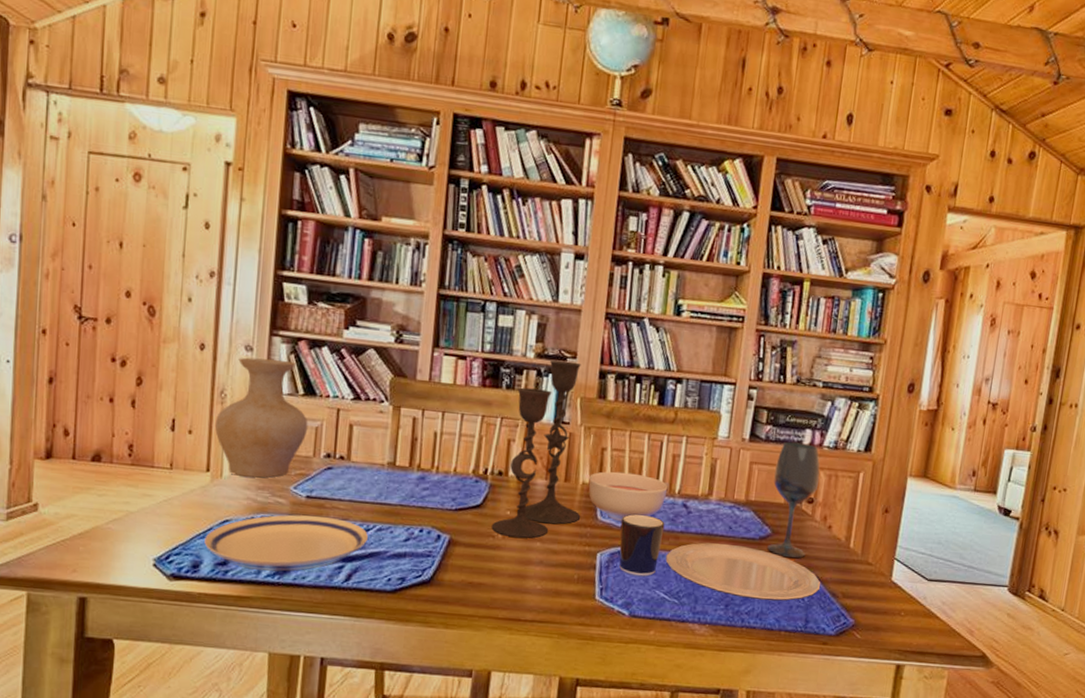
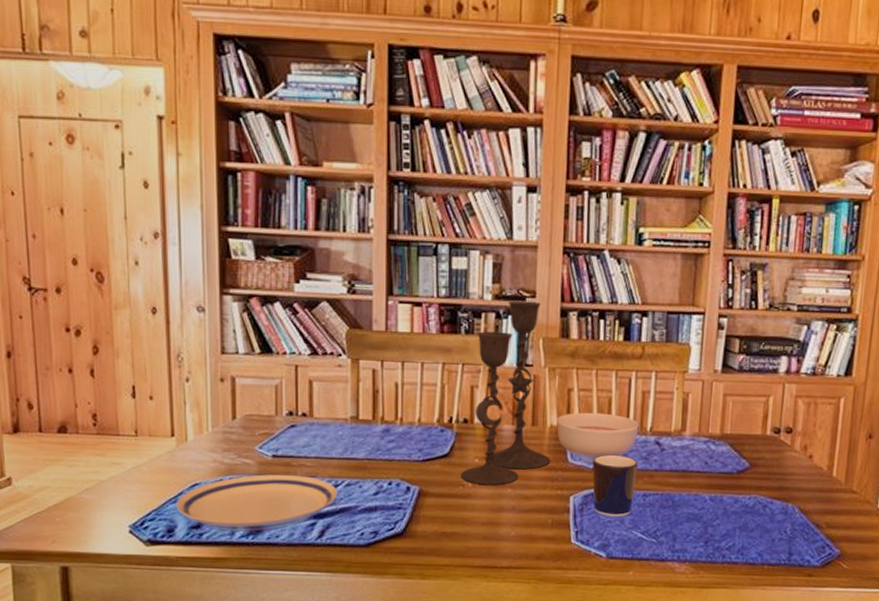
vase: present [215,357,308,478] -> none [175,318,268,440]
plate: present [665,542,820,601] -> none [641,479,803,535]
wineglass: present [767,441,820,559] -> none [746,370,798,491]

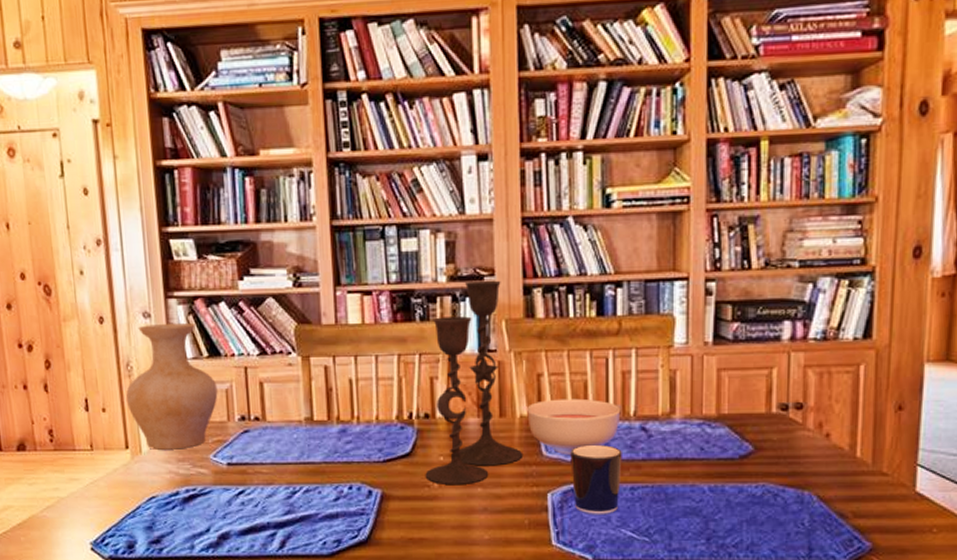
vase: none [175,318,268,440] -> present [126,322,218,450]
plate: present [176,474,337,532] -> none [135,483,296,546]

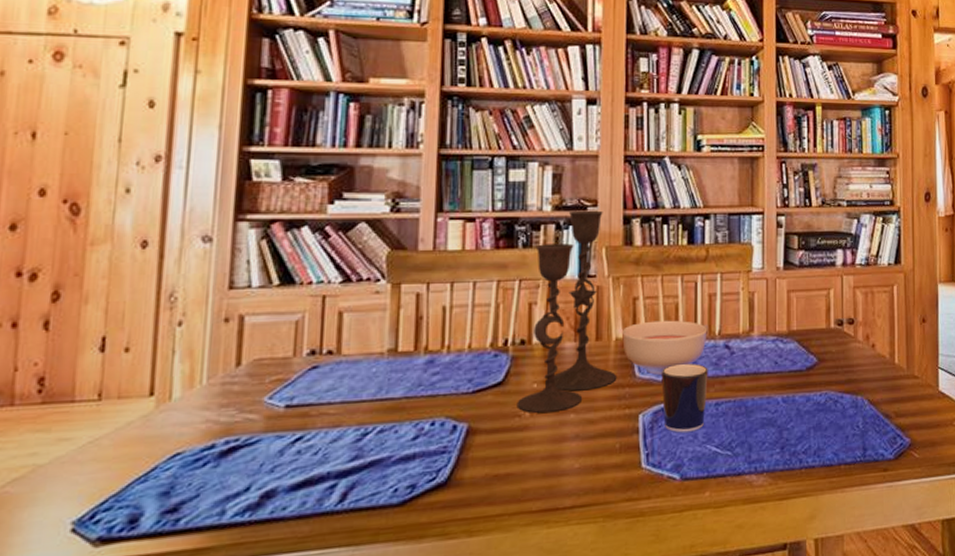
vase: present [126,322,218,450] -> none [162,247,286,395]

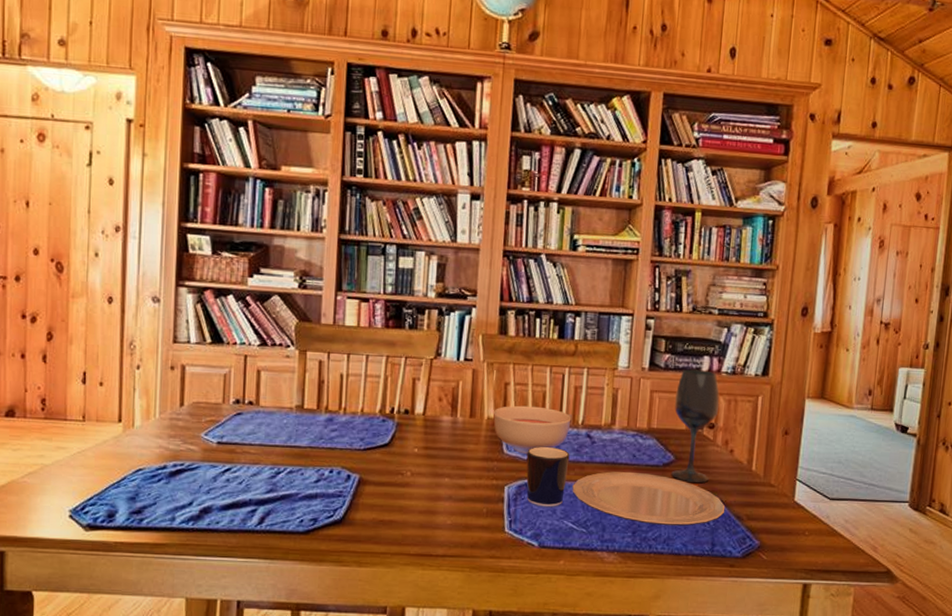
candlestick: present [516,210,616,413] -> none [400,298,486,474]
plate: none [713,380,872,436] -> present [572,471,725,526]
wineglass: none [812,264,856,385] -> present [671,369,720,484]

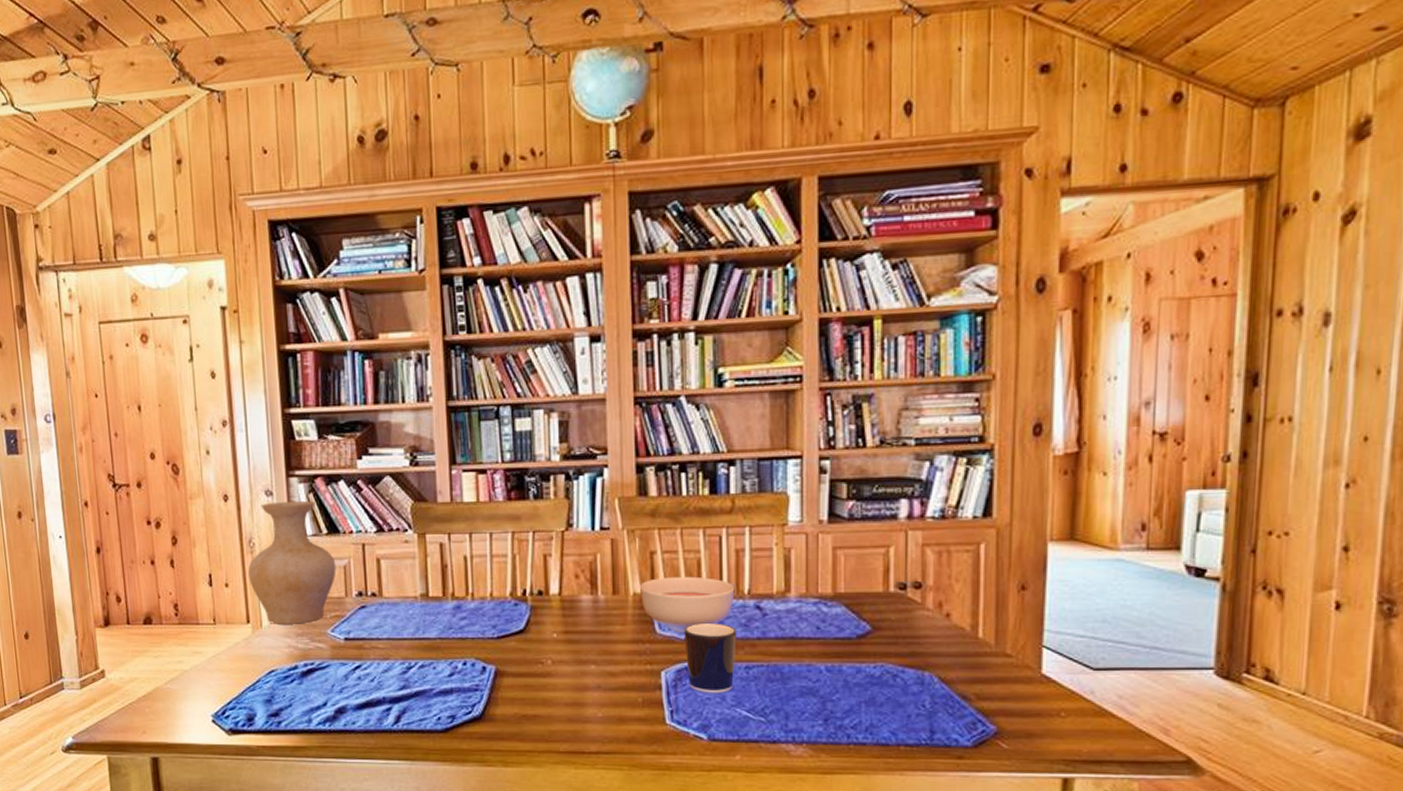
vase: none [126,309,217,426] -> present [248,500,337,624]
plate: present [572,471,725,526] -> none [743,647,944,711]
wineglass: present [671,369,720,484] -> none [865,517,925,657]

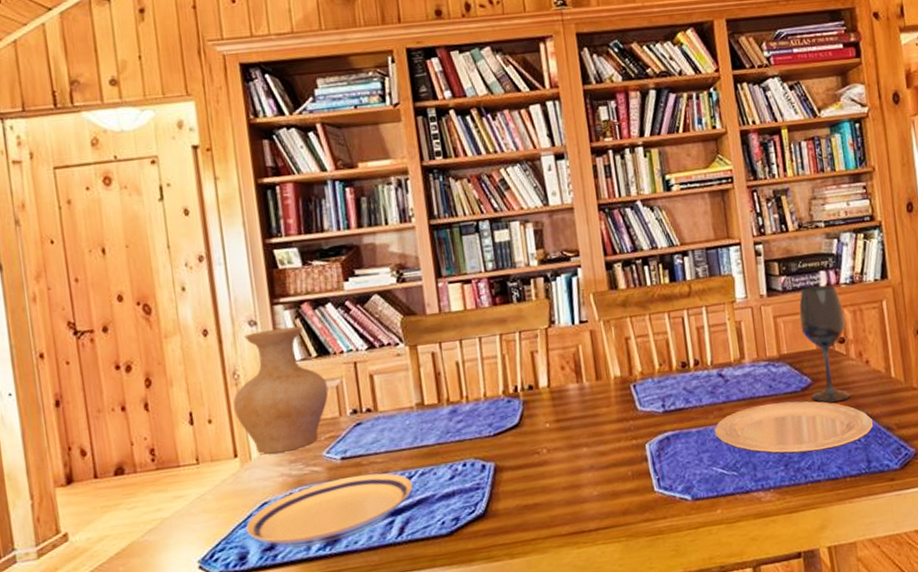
plate: none [255,657,411,720] -> present [246,473,413,548]
bowl: present [639,576,735,634] -> none [618,354,700,408]
mug: present [684,622,737,695] -> none [661,393,708,459]
plate: none [743,647,944,711] -> present [714,401,873,455]
wineglass: none [865,517,925,657] -> present [798,285,851,403]

